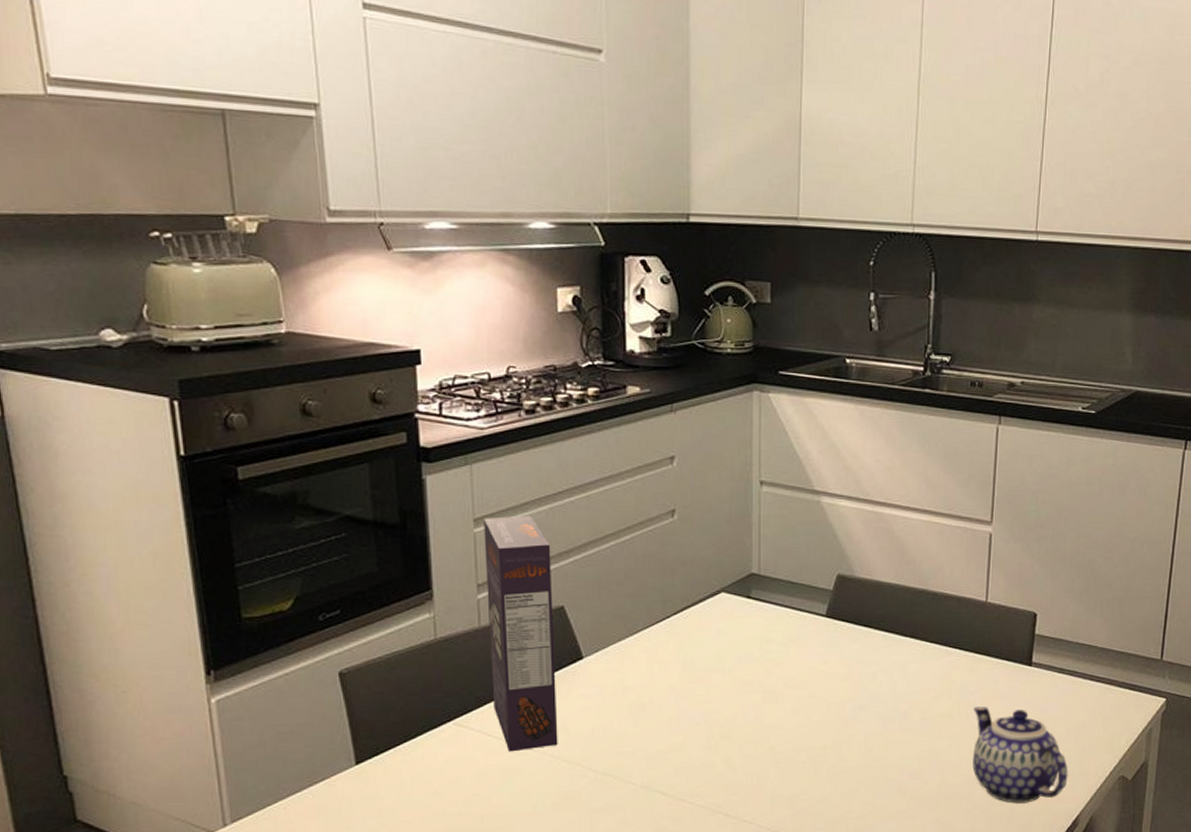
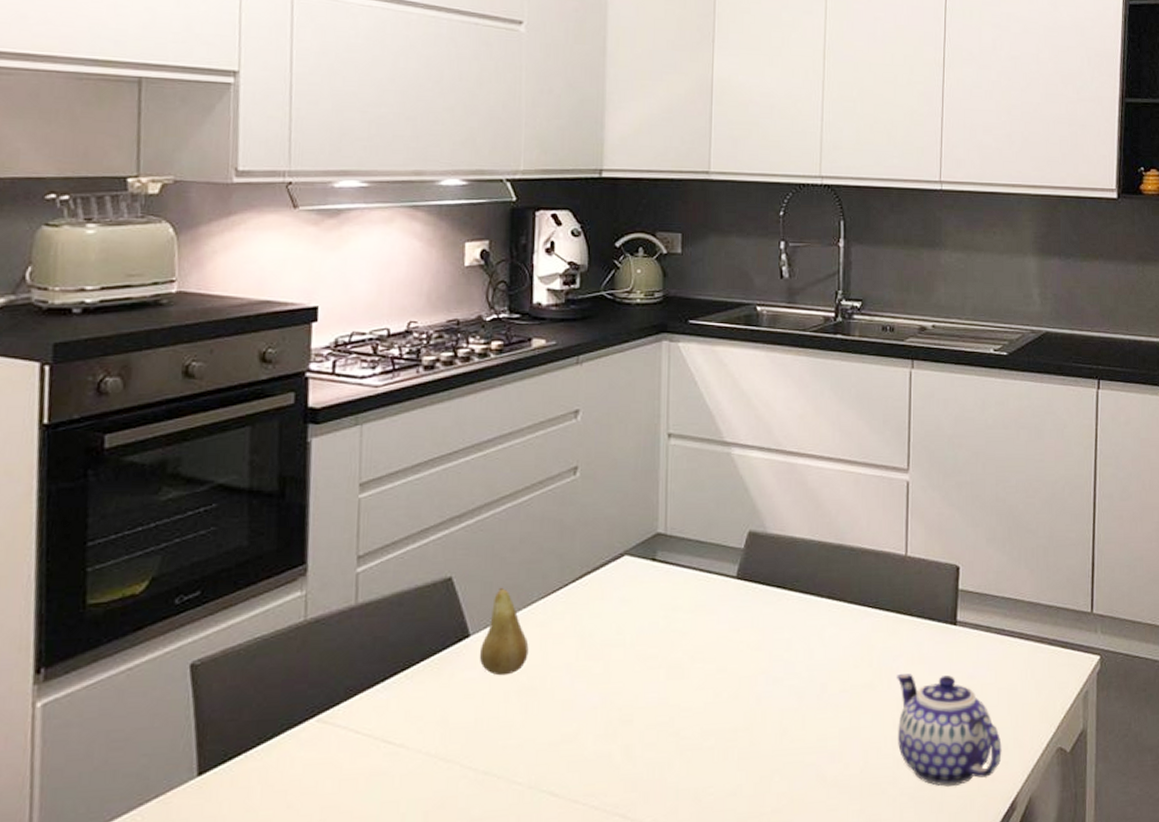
cereal box: present [484,515,558,752] -> none [364,477,442,752]
fruit: none [592,616,637,693] -> present [479,587,529,676]

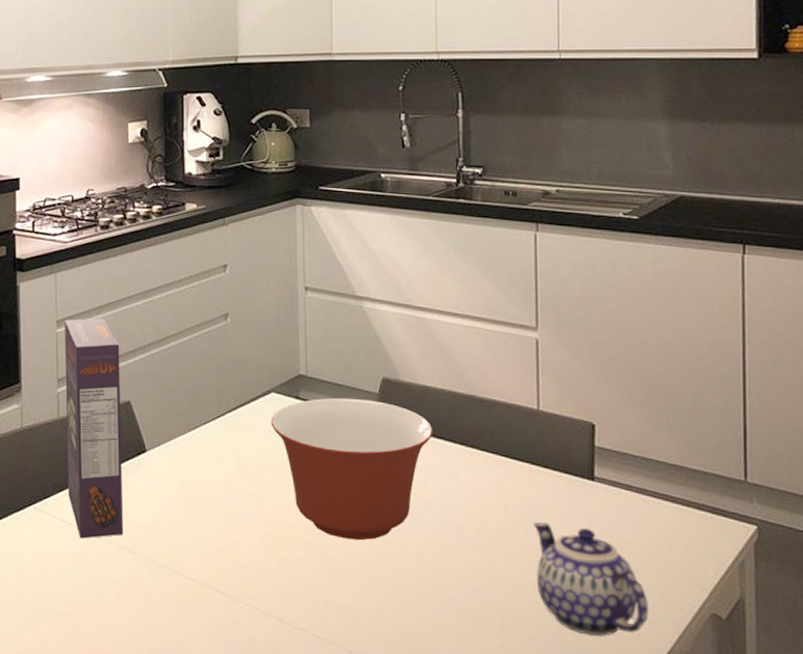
cereal box: none [364,477,442,752] -> present [64,317,123,539]
fruit: present [479,587,529,676] -> none [154,412,194,487]
mixing bowl: none [622,556,800,715] -> present [271,397,433,541]

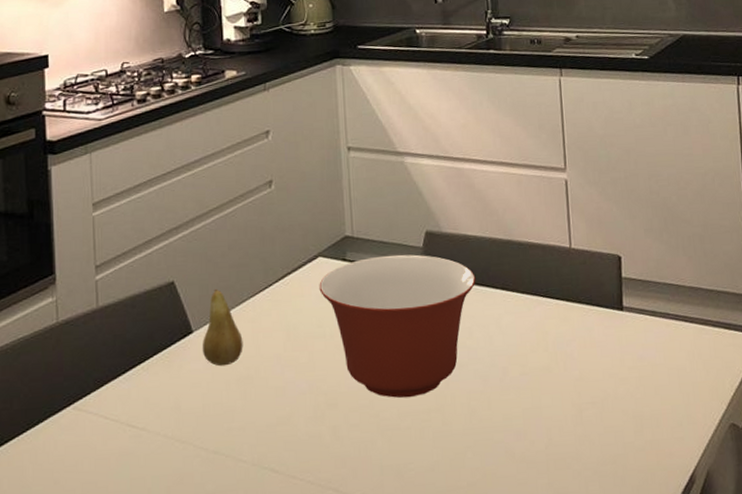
cereal box: present [64,317,123,539] -> none [101,196,171,435]
fruit: none [154,412,194,487] -> present [202,288,243,367]
teapot: present [533,522,649,636] -> none [571,357,677,461]

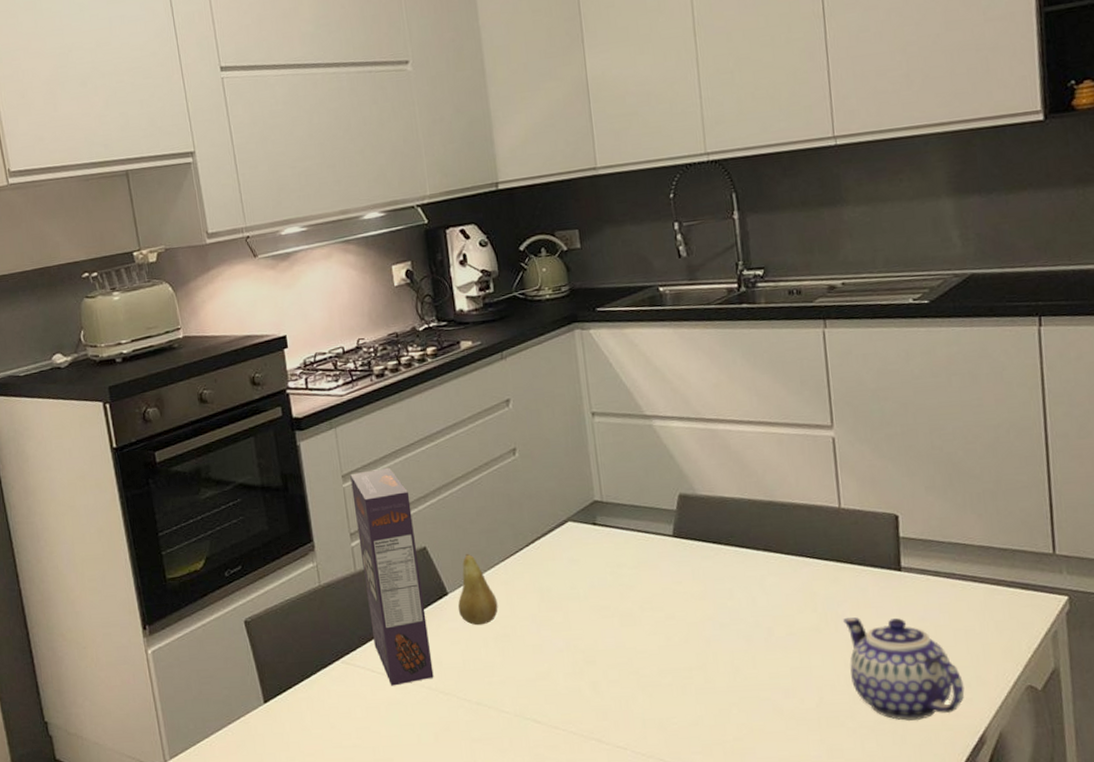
cereal box: none [101,196,171,435] -> present [350,467,434,686]
mixing bowl: present [319,254,476,398] -> none [570,517,736,657]
teapot: none [571,357,677,461] -> present [843,617,965,721]

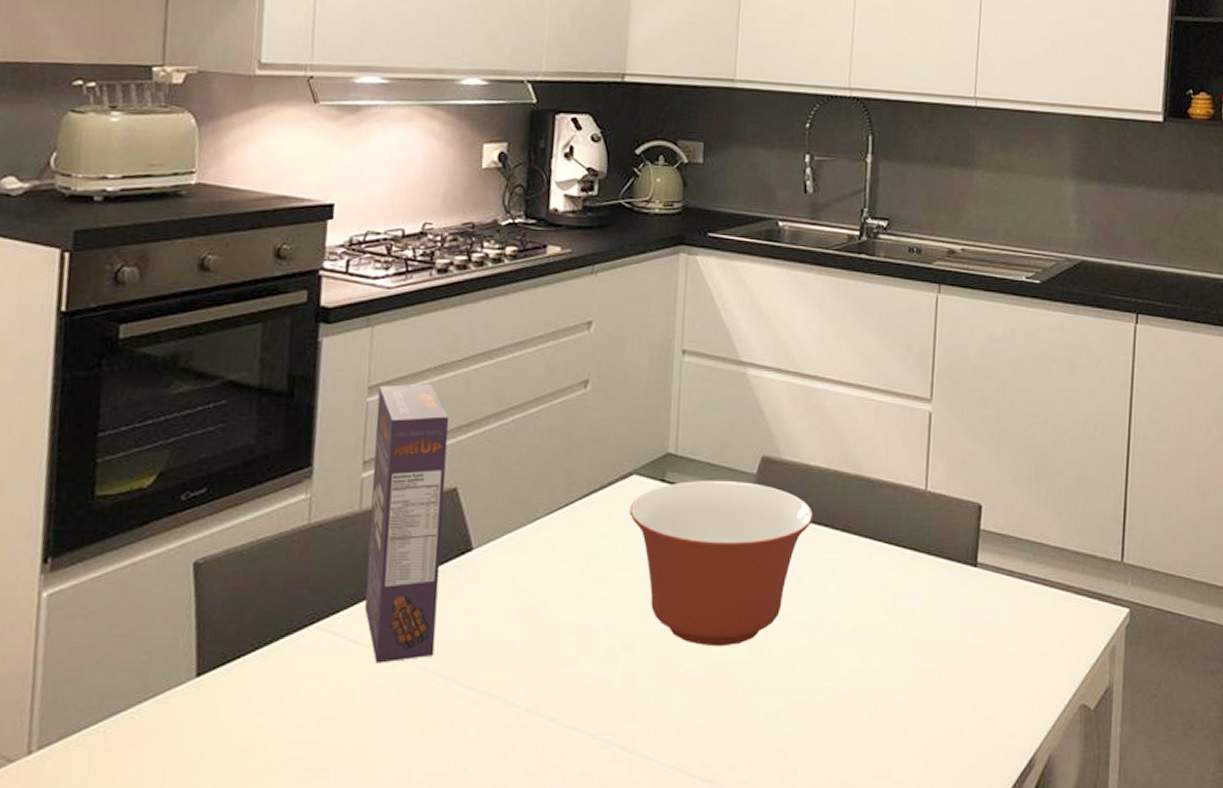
fruit: present [457,553,498,626] -> none [481,500,532,593]
mixing bowl: none [570,517,736,657] -> present [629,480,814,647]
teapot: present [843,617,965,721] -> none [911,616,1021,738]

